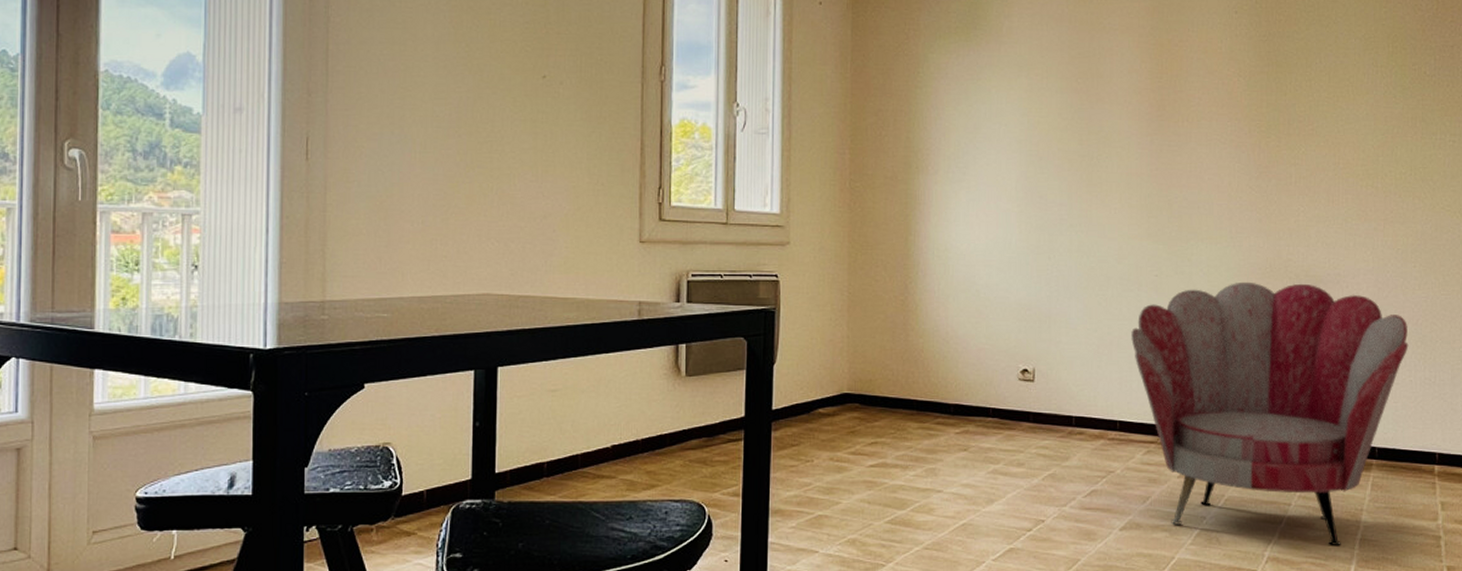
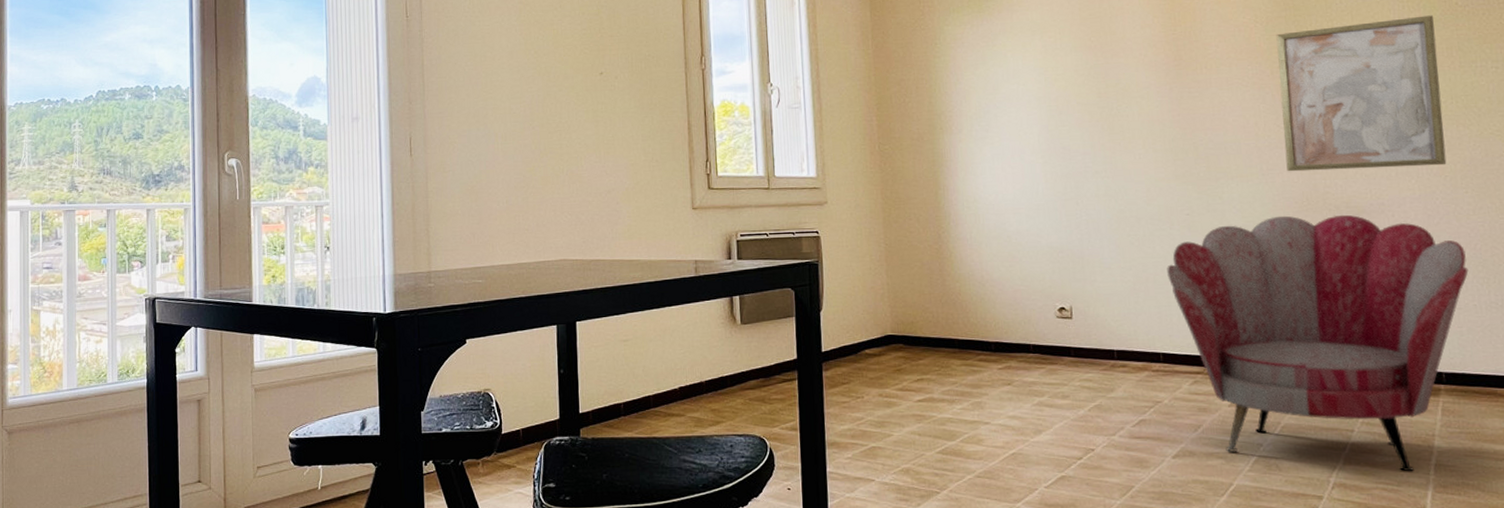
wall art: none [1254,82,1403,238] -> present [1276,15,1447,172]

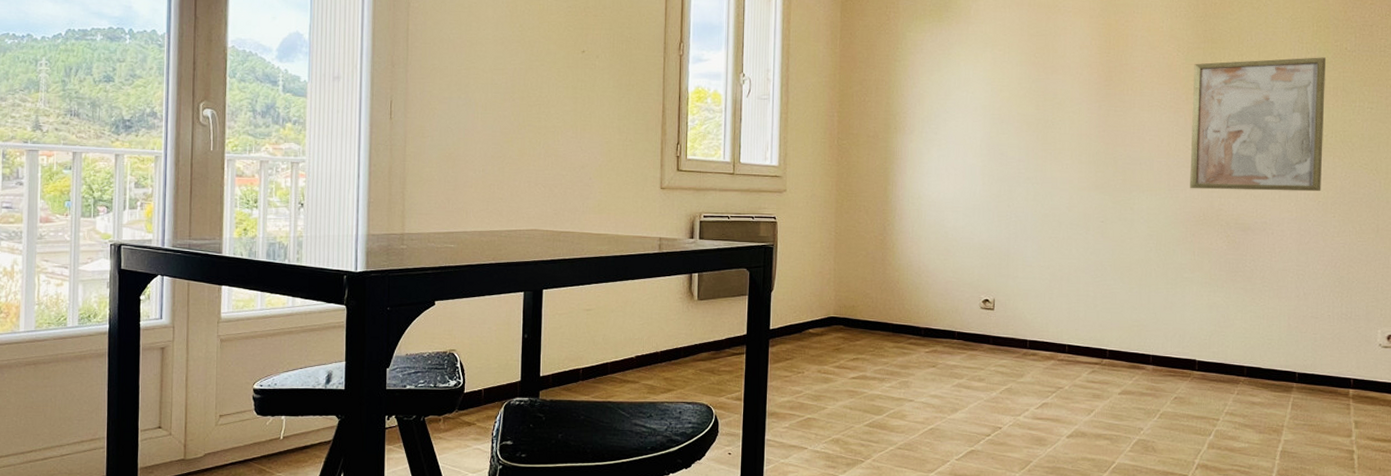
armchair: present [1167,214,1469,472] -> none [1079,228,1328,457]

